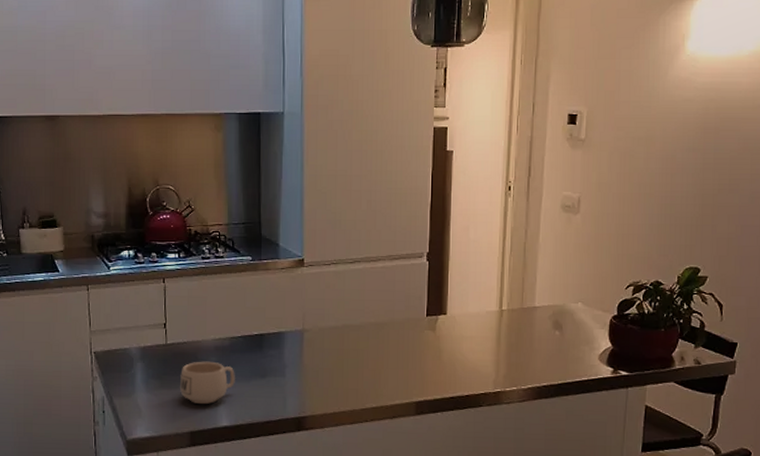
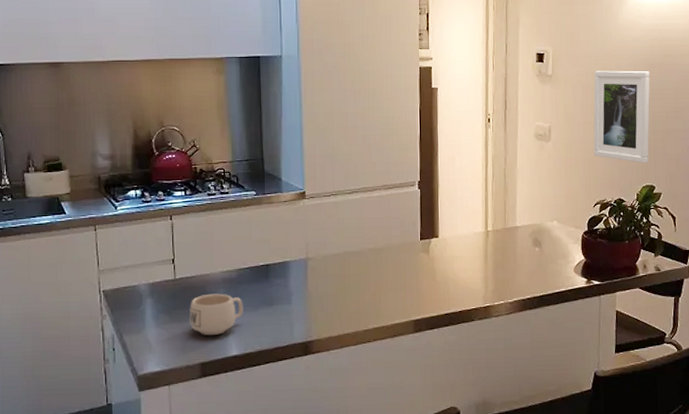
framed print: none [629,135,702,242] -> present [593,70,650,163]

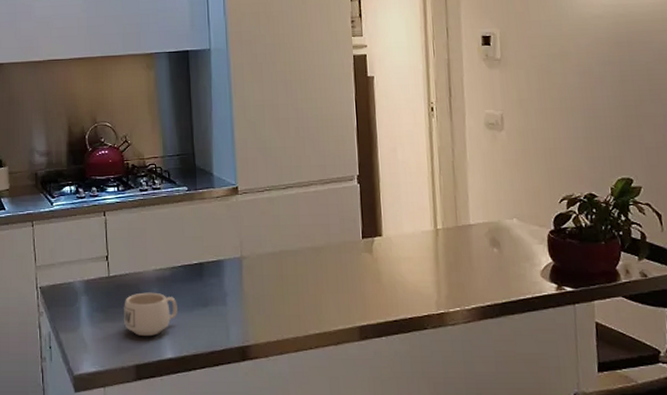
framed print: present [593,70,650,163] -> none [549,50,623,153]

